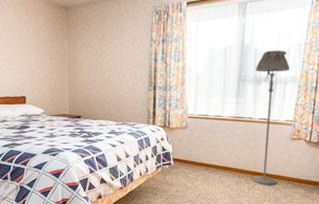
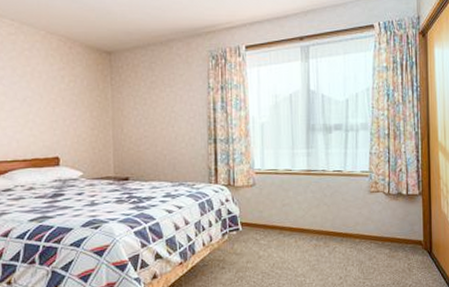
floor lamp: present [251,50,290,185] -> none [323,95,360,247]

